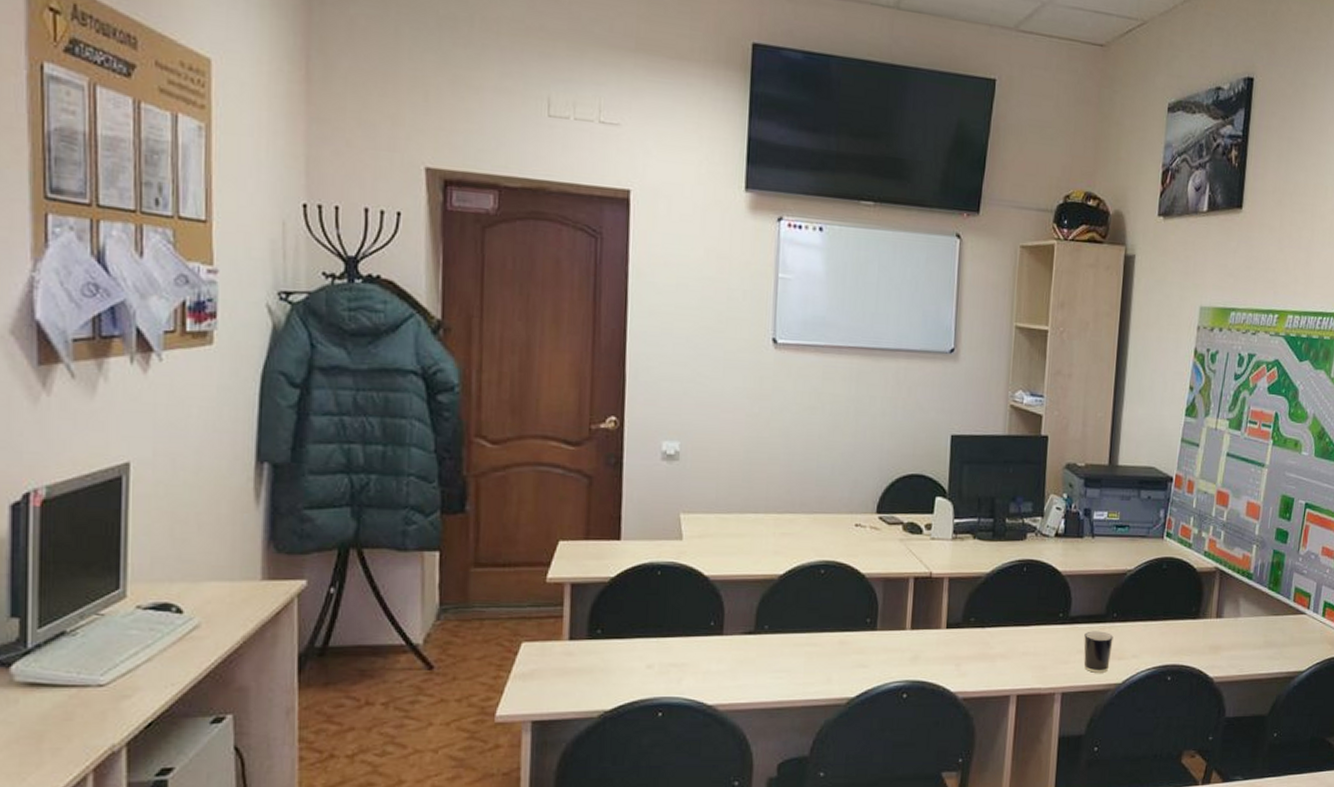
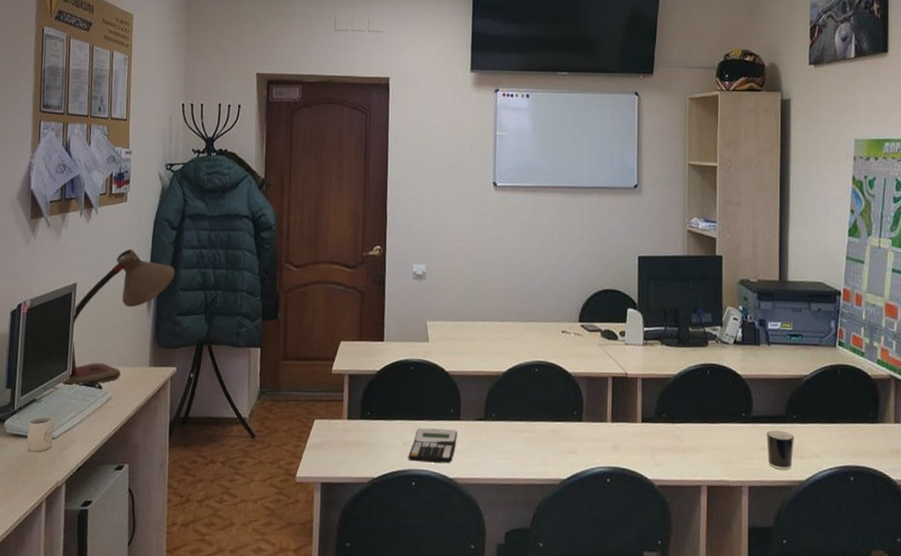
mug: none [52,655,105,706] -> present [26,416,56,452]
desk lamp: none [108,413,300,613] -> present [60,248,175,387]
calculator: none [653,646,719,688] -> present [408,428,457,463]

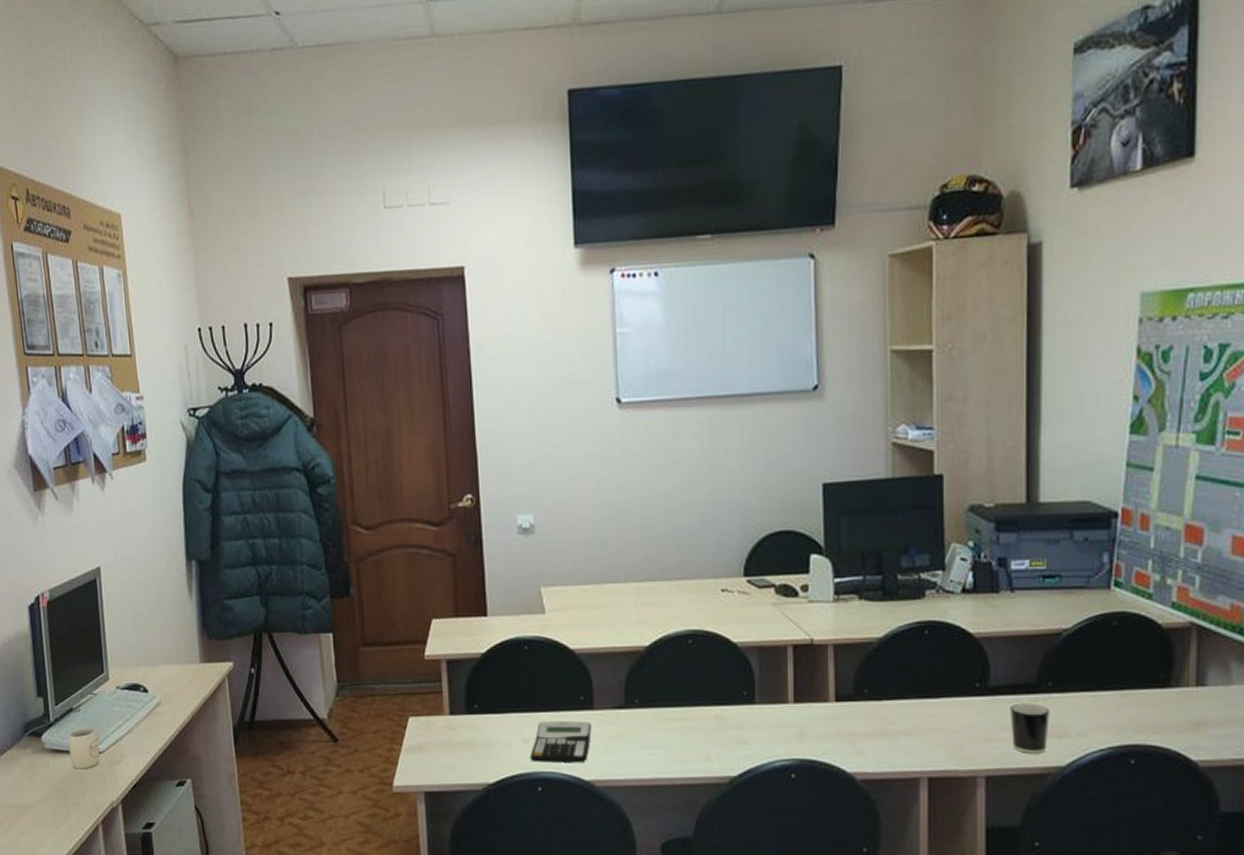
desk lamp: present [60,248,175,387] -> none [98,520,217,692]

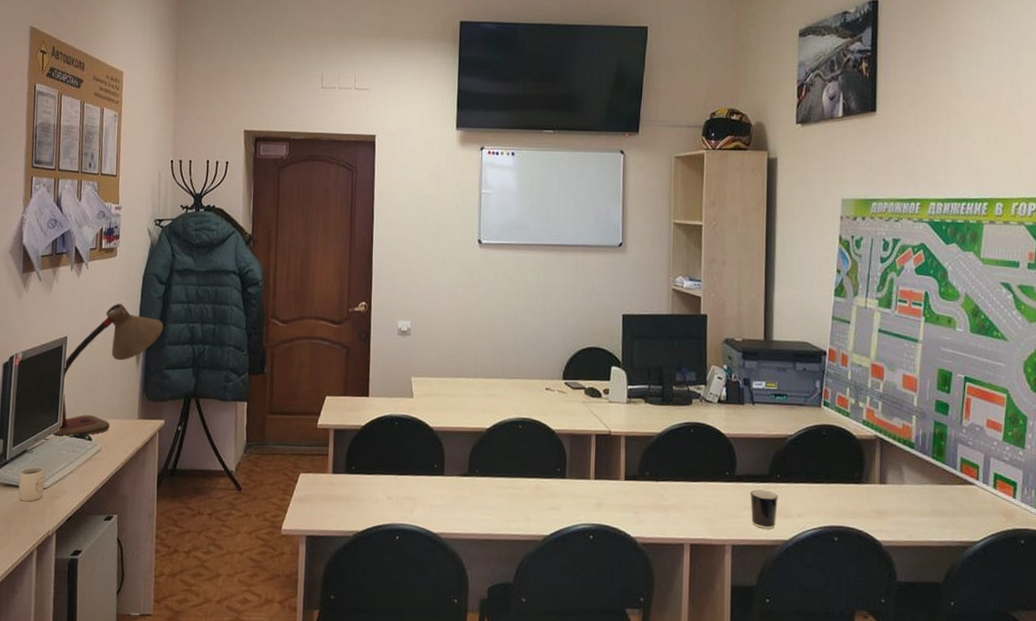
desk lamp: none [98,520,217,692] -> present [51,303,164,439]
calculator: present [530,721,592,763] -> none [392,483,441,518]

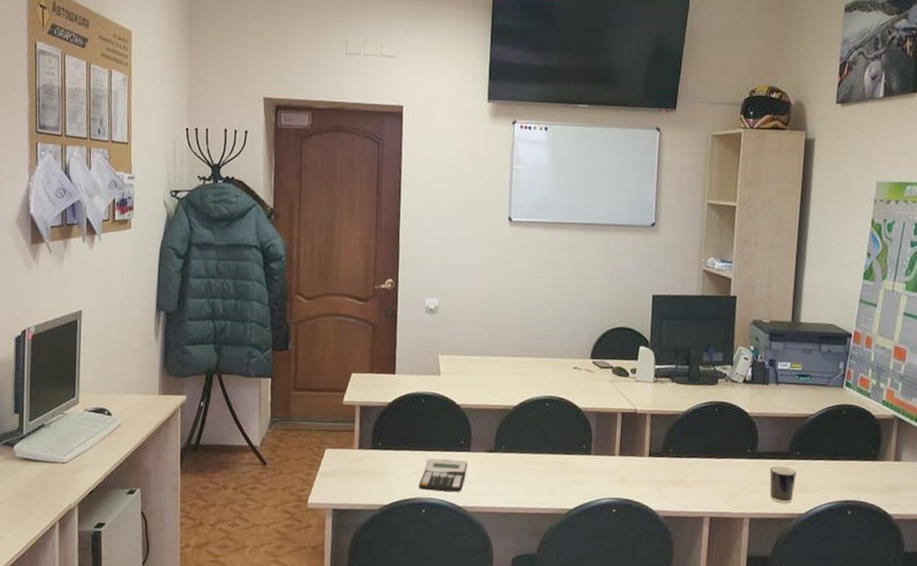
mug: present [18,466,47,502] -> none [37,441,66,476]
desk lamp: present [51,303,164,439] -> none [68,276,183,413]
calculator: none [392,483,441,518] -> present [418,458,468,492]

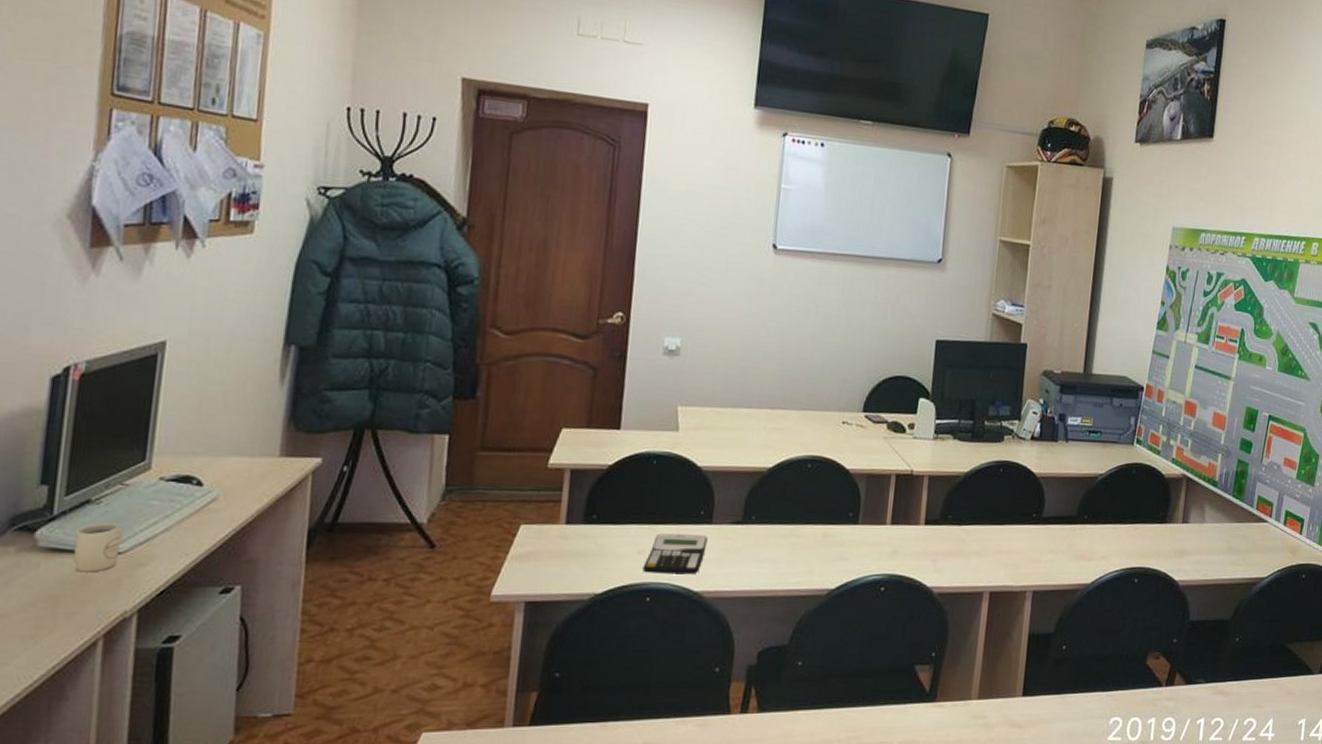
mug: none [37,441,66,476] -> present [73,523,124,572]
mug: present [769,466,797,503] -> none [1054,531,1084,573]

